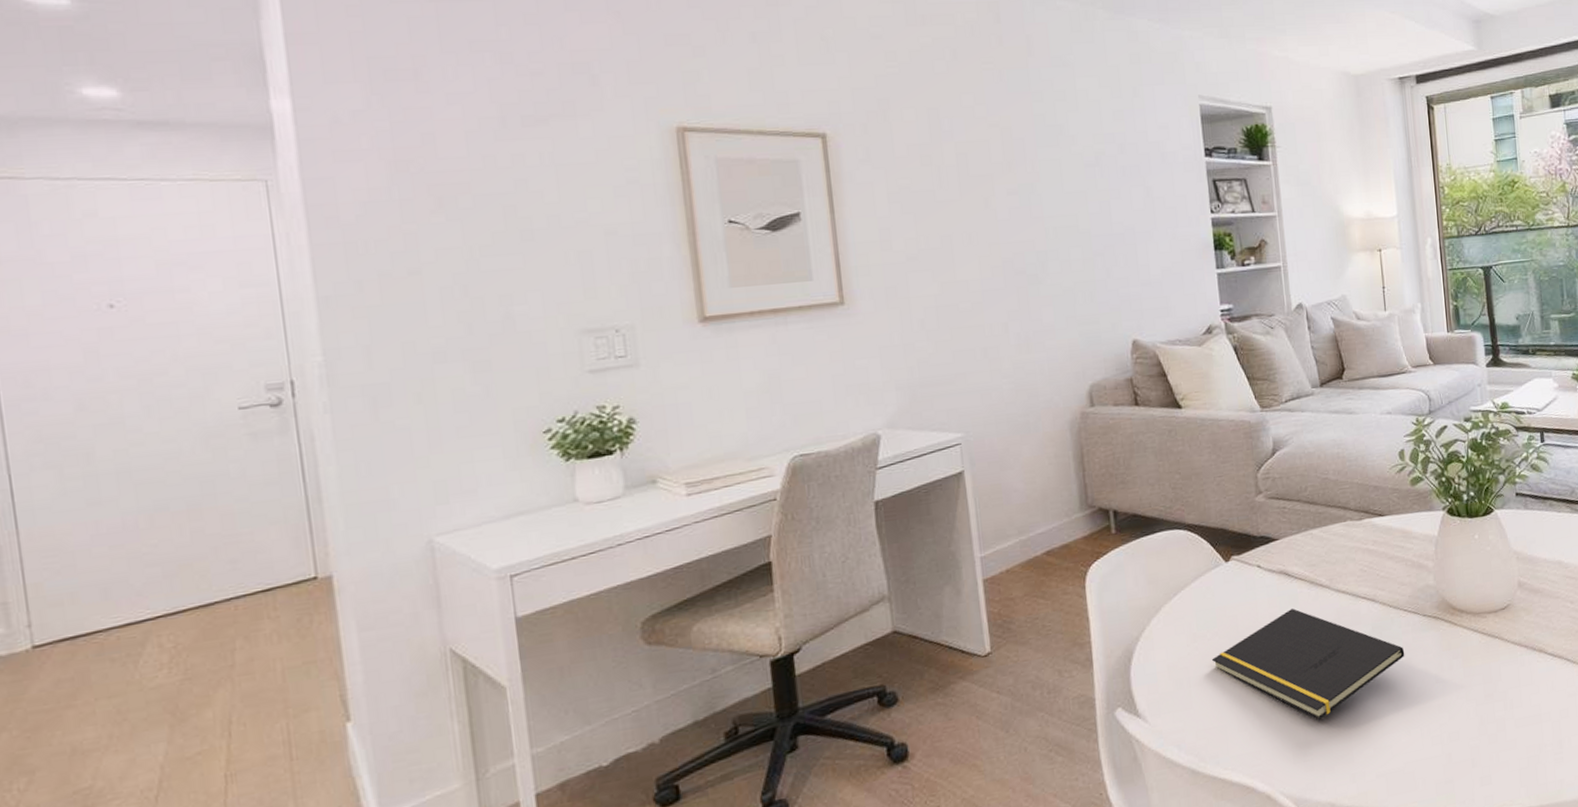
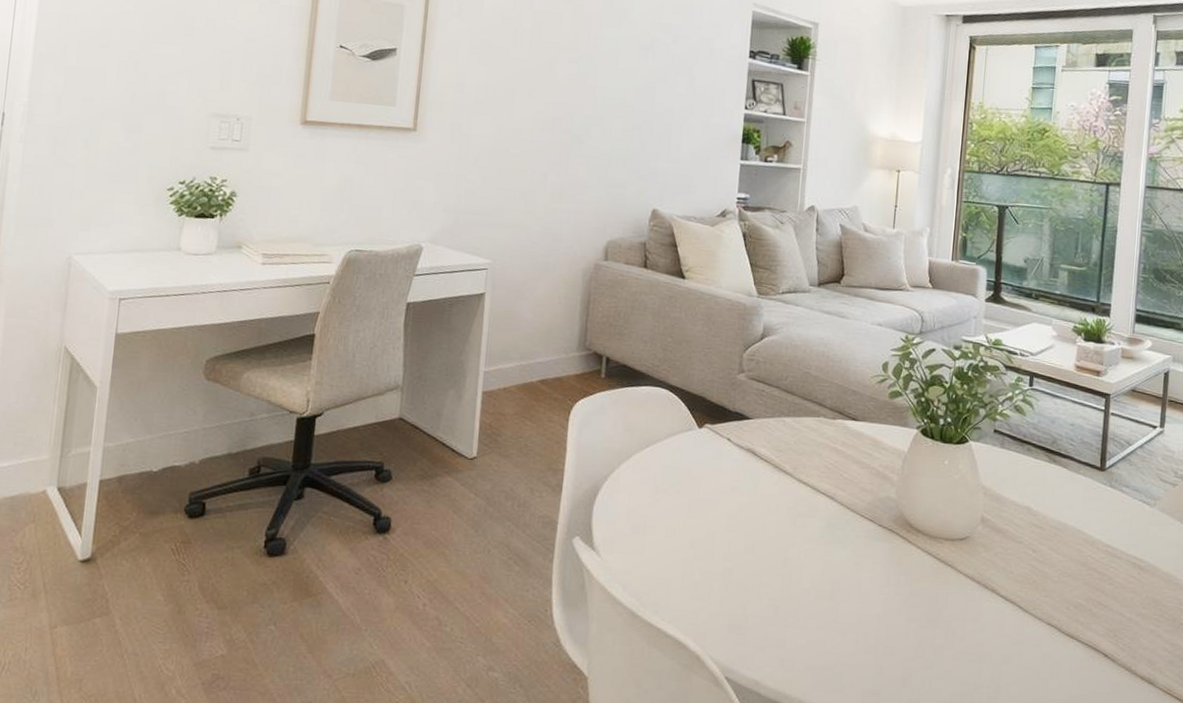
notepad: present [1211,607,1405,720] -> none [668,485,854,598]

